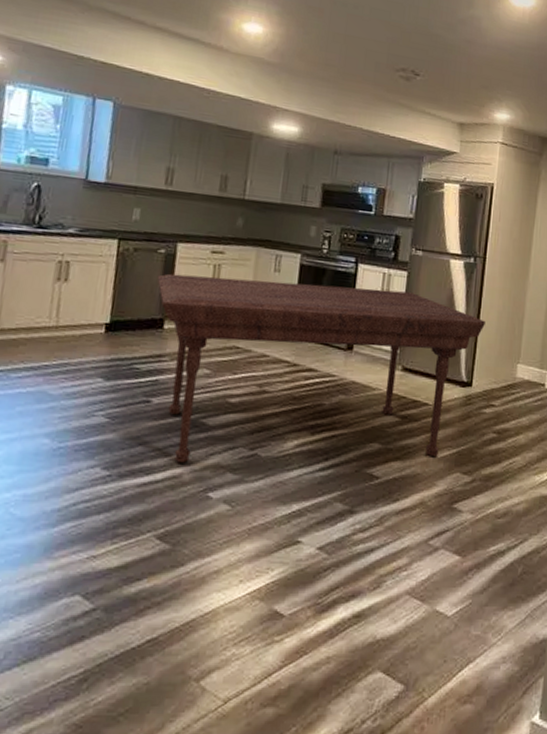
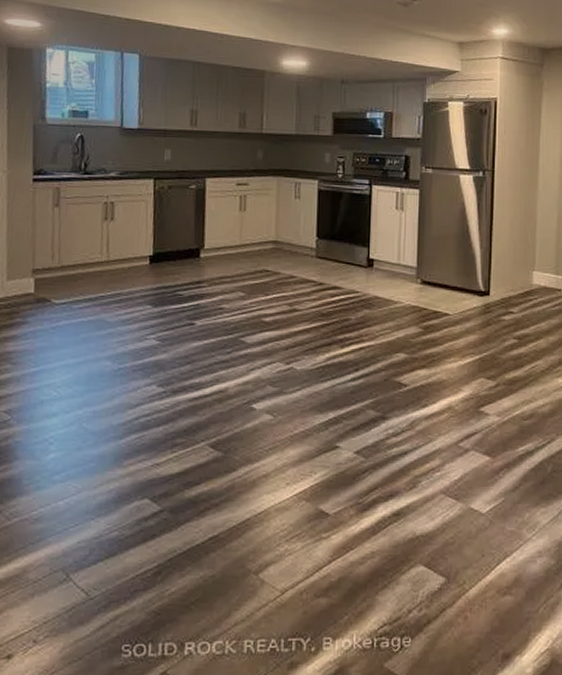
dining table: present [157,273,485,463] -> none [190,207,498,378]

